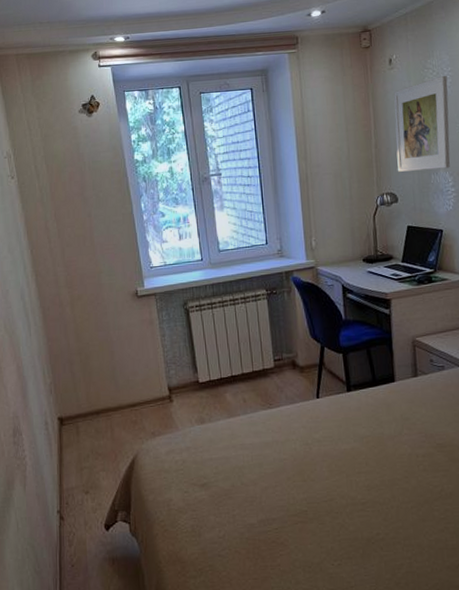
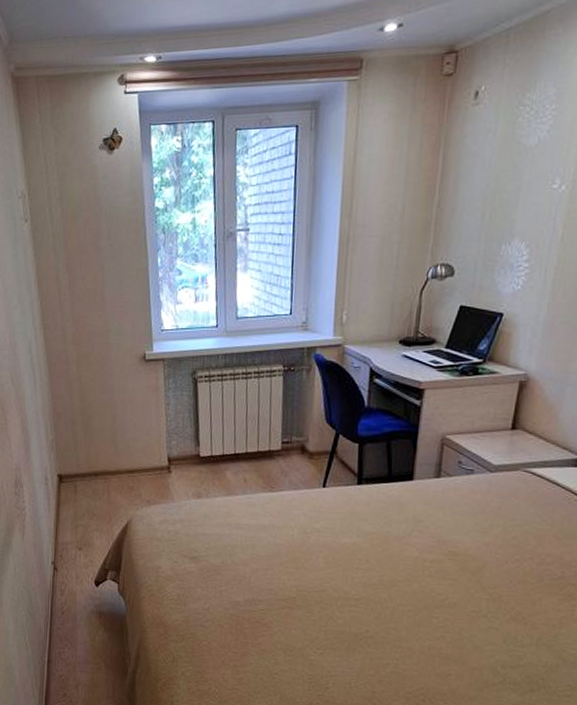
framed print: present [393,75,450,172] -> none [460,115,549,239]

